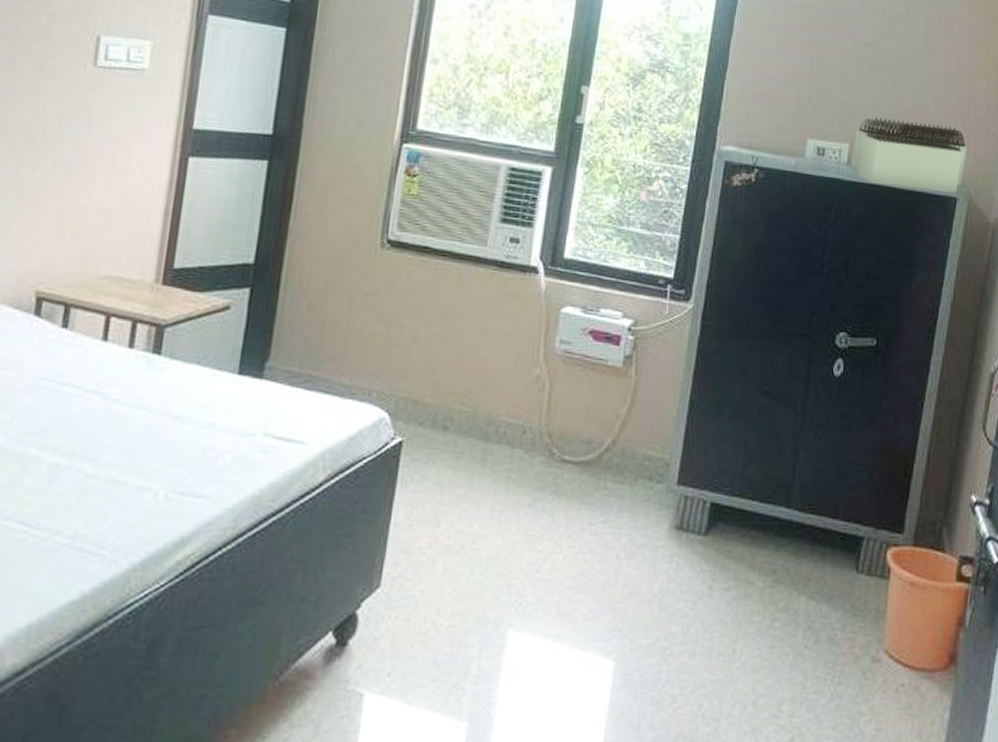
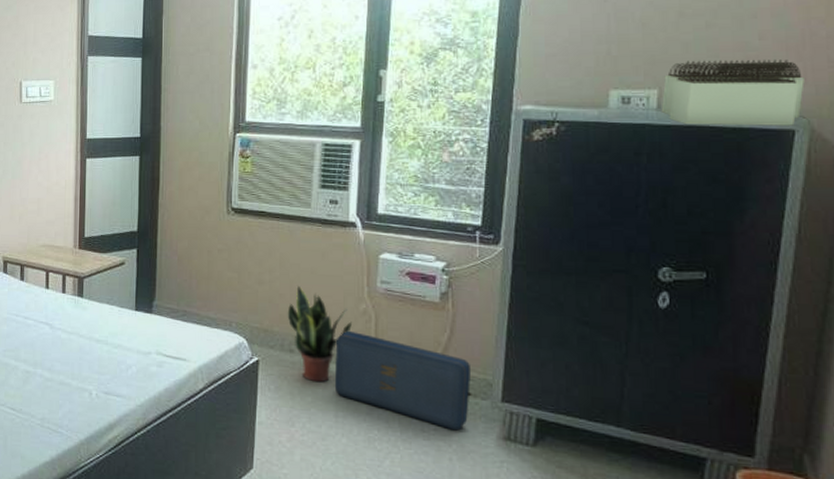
potted plant: none [444,343,522,469] -> present [287,285,352,383]
suitcase: none [493,401,650,521] -> present [334,330,472,431]

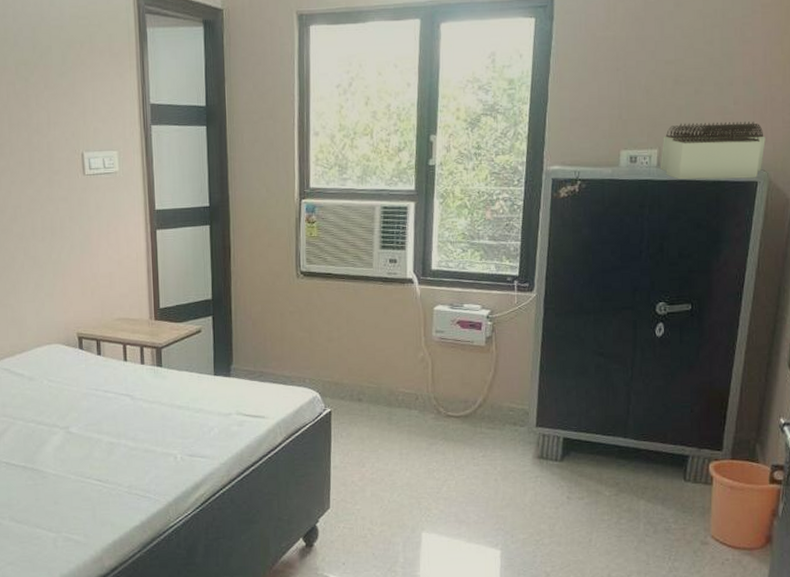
potted plant: present [287,285,352,383] -> none [355,340,412,426]
suitcase: present [334,330,472,431] -> none [398,377,513,455]

